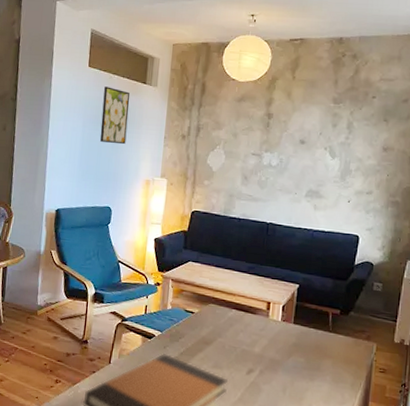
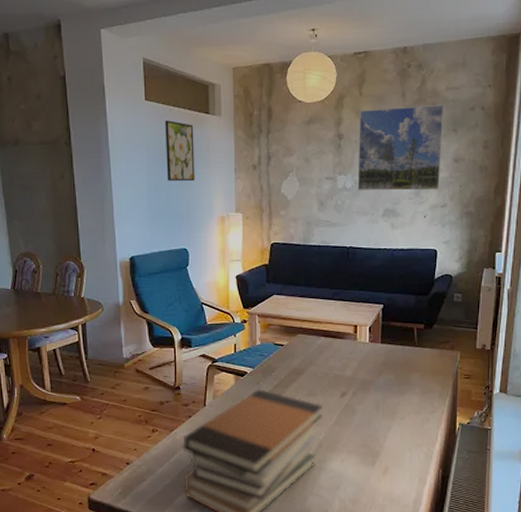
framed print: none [282,92,377,177] -> present [357,104,444,191]

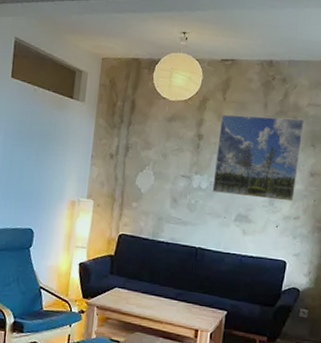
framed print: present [165,120,195,182] -> none [22,99,56,162]

